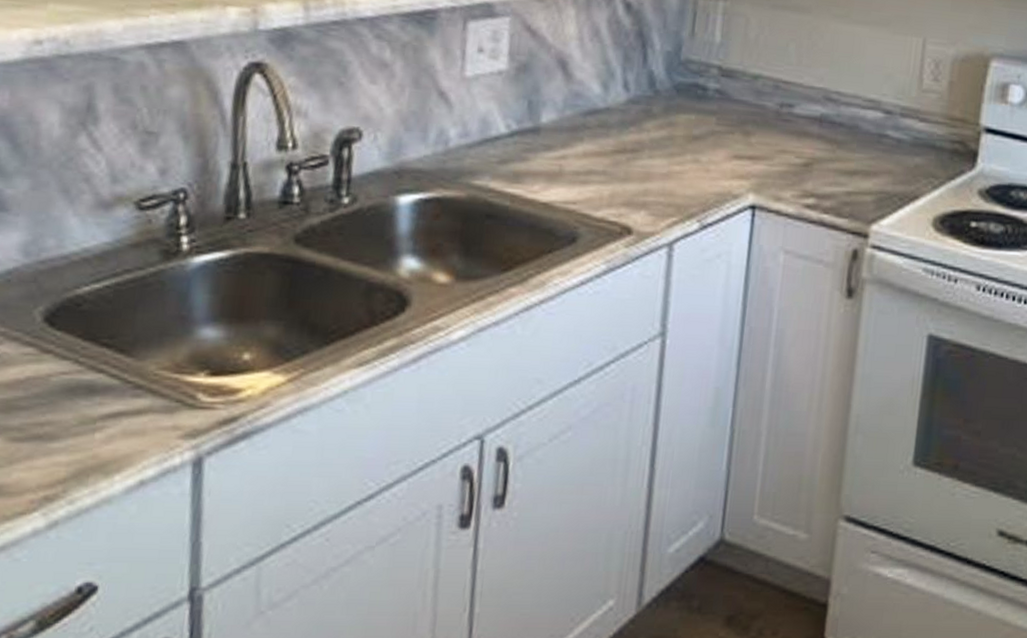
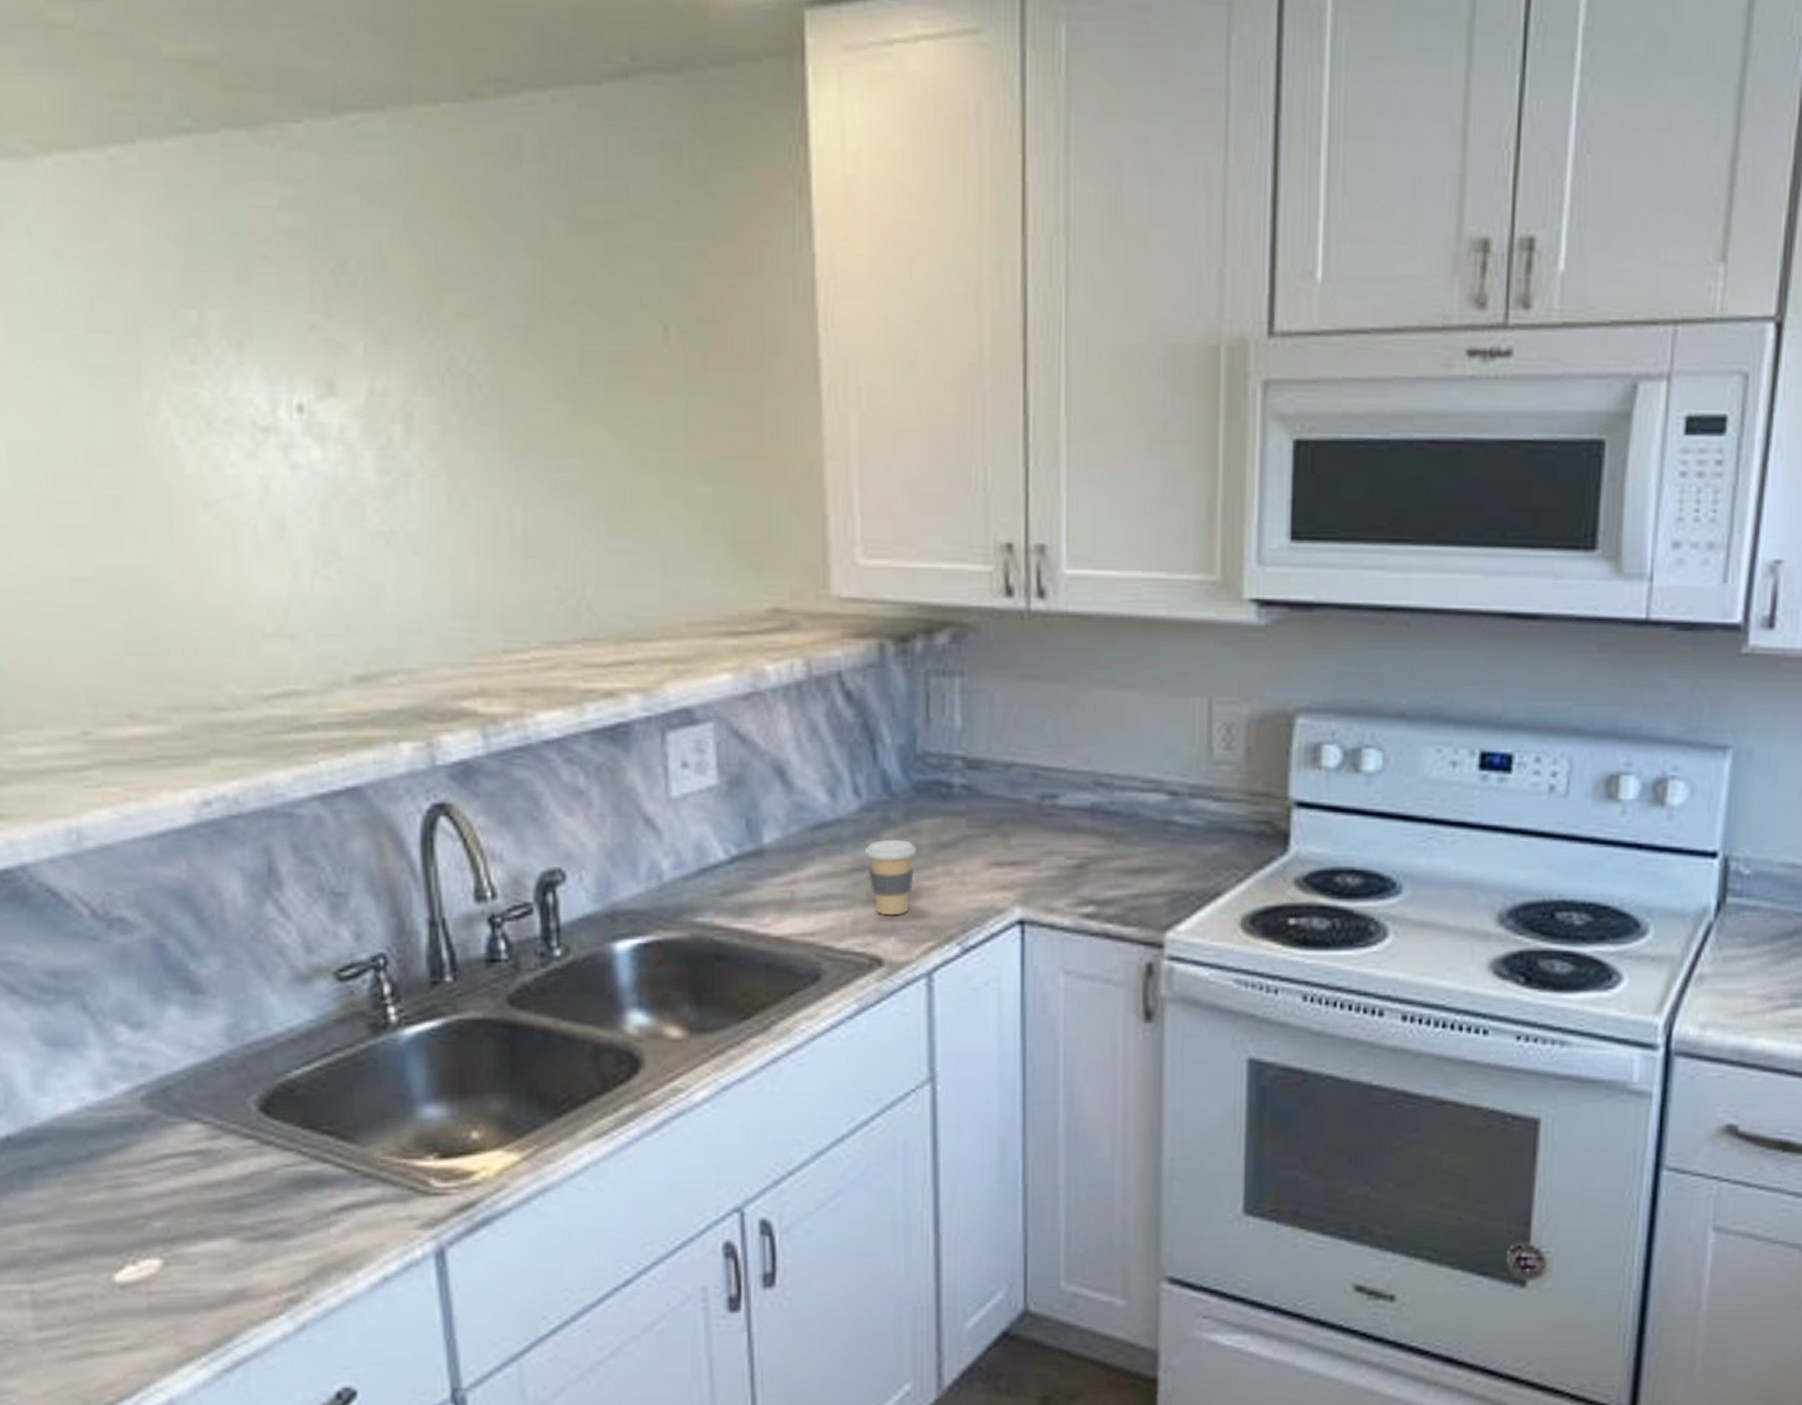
coffee cup: none [626,128,672,193] -> present [864,839,917,916]

